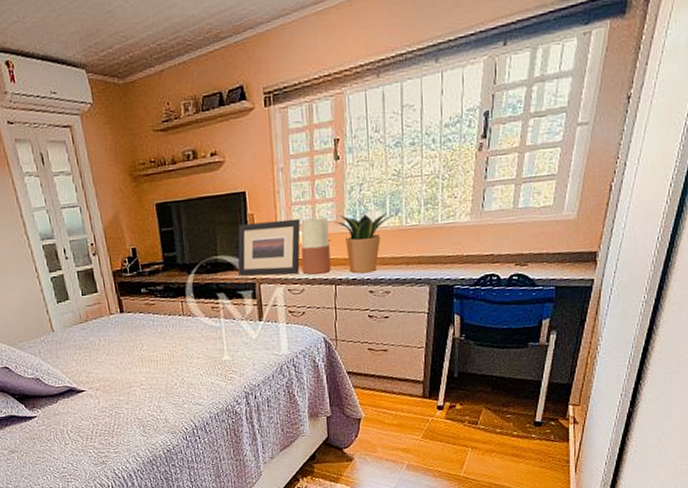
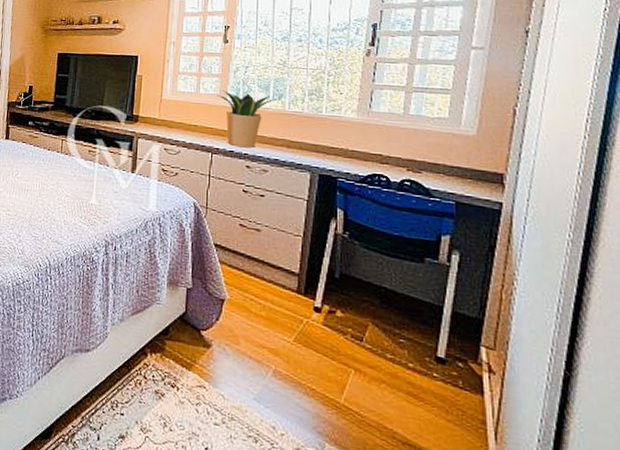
picture frame: present [237,218,301,276] -> none [119,82,185,136]
vase: present [301,217,331,275] -> none [180,88,211,140]

